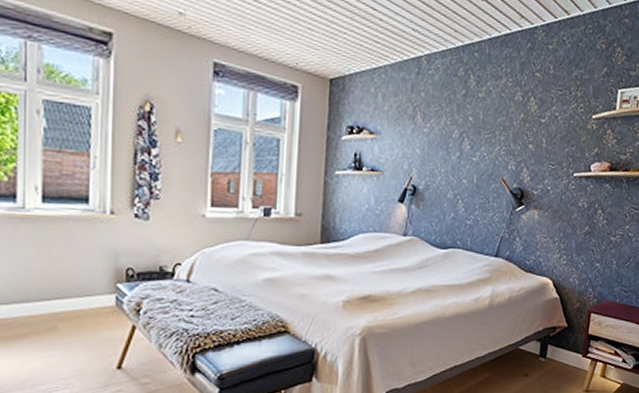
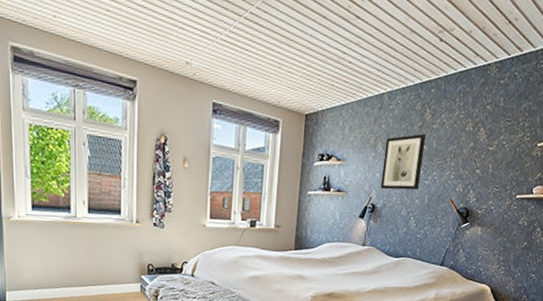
wall art: none [422,103,472,169] -> present [380,133,427,190]

